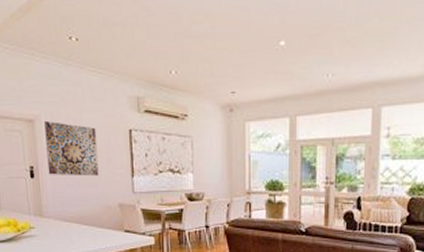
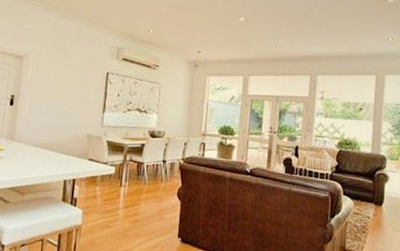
wall art: present [44,121,99,176] -> none [27,59,78,109]

